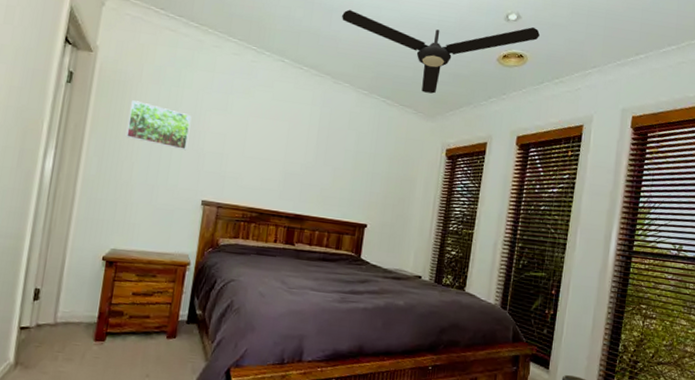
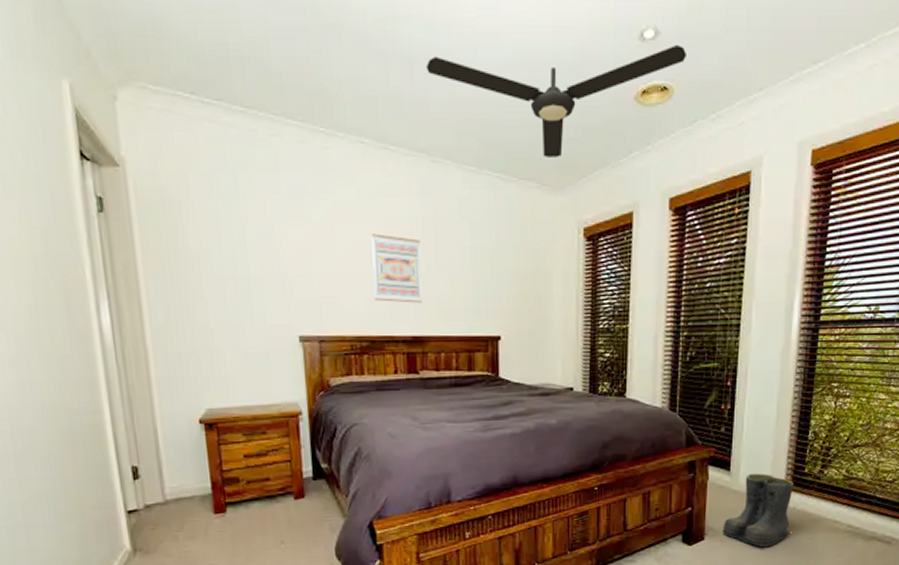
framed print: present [126,100,192,151] -> none [185,223,266,278]
wall art: none [269,129,315,188] -> present [371,234,423,303]

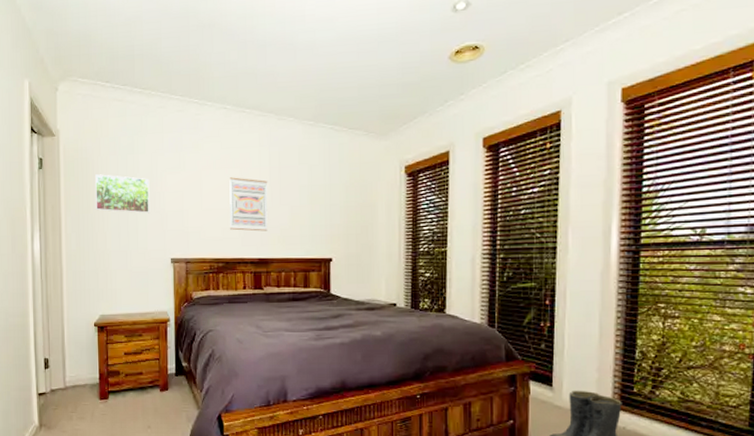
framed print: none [185,223,266,278] -> present [95,174,150,214]
ceiling fan: present [425,45,686,157] -> none [275,12,495,111]

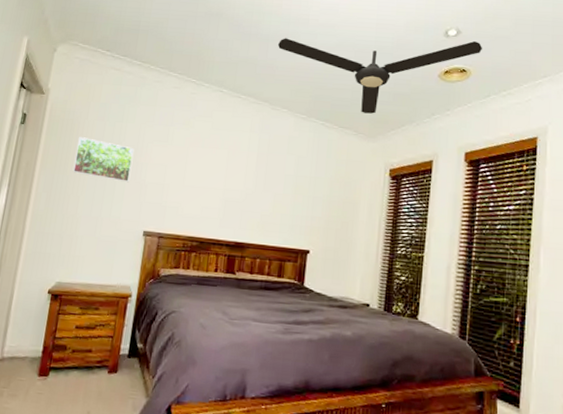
wall art: present [229,177,268,232] -> none [209,157,255,215]
ceiling fan: none [275,12,495,111] -> present [277,38,482,114]

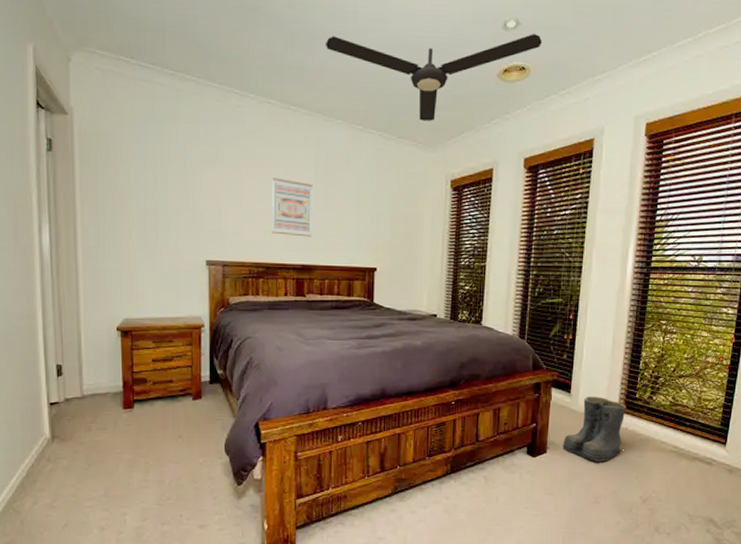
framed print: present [73,137,134,183] -> none [118,163,183,211]
wall art: none [209,157,255,215] -> present [271,178,313,237]

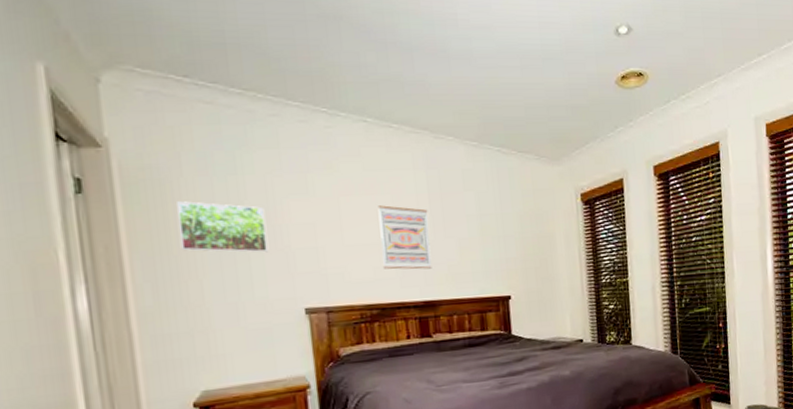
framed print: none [118,163,183,211] -> present [177,201,268,253]
ceiling fan: present [325,34,542,121] -> none [424,39,656,133]

